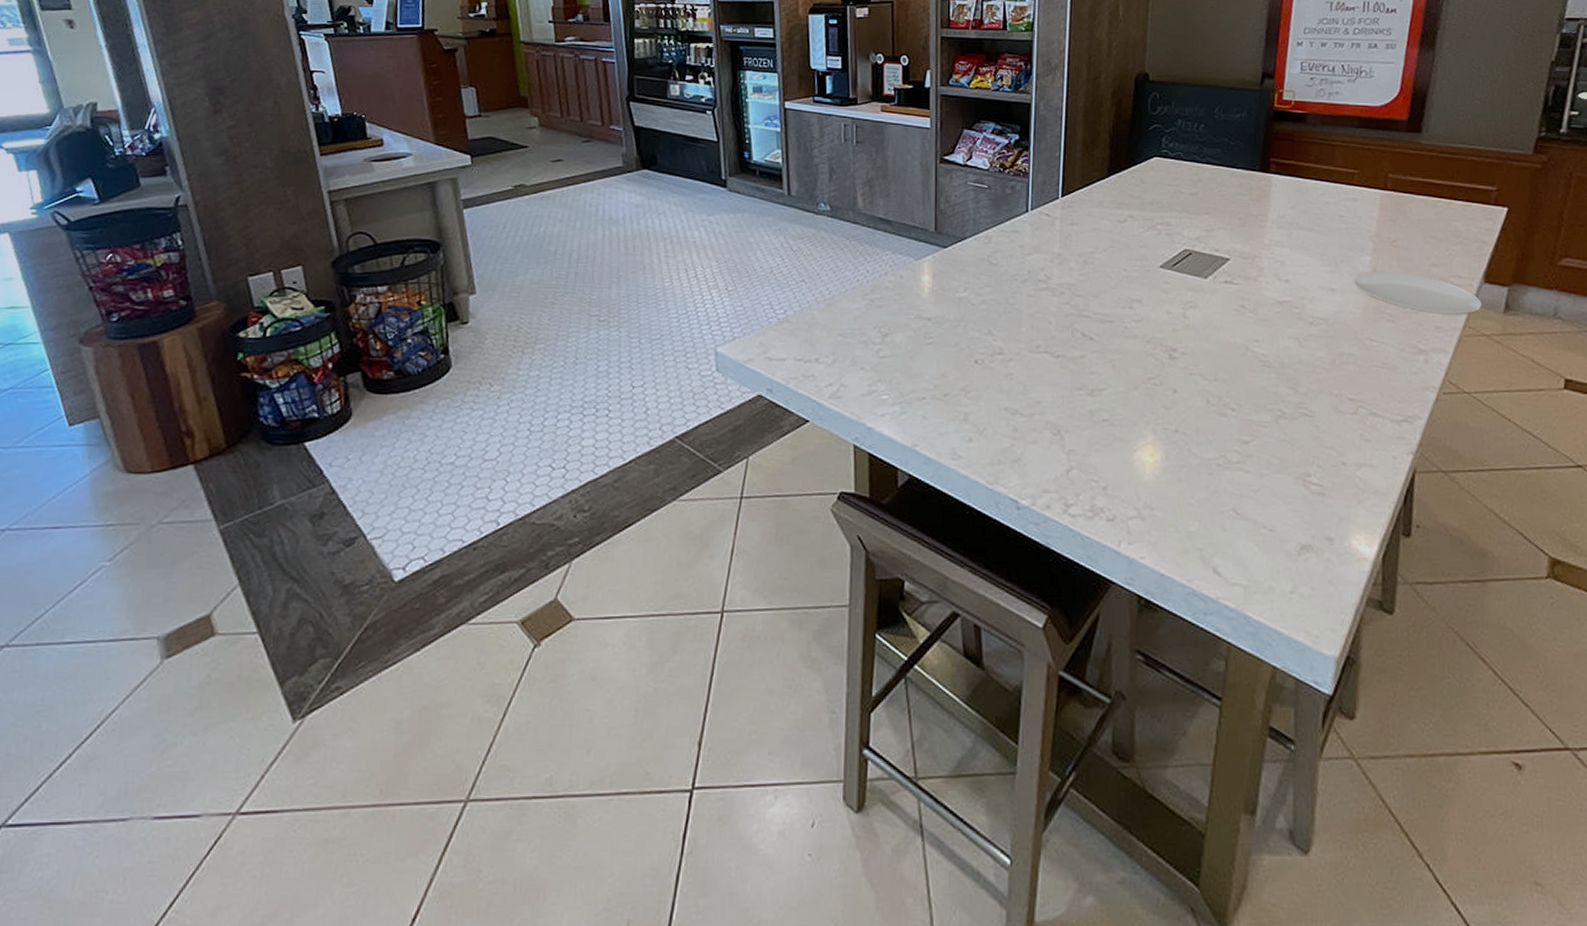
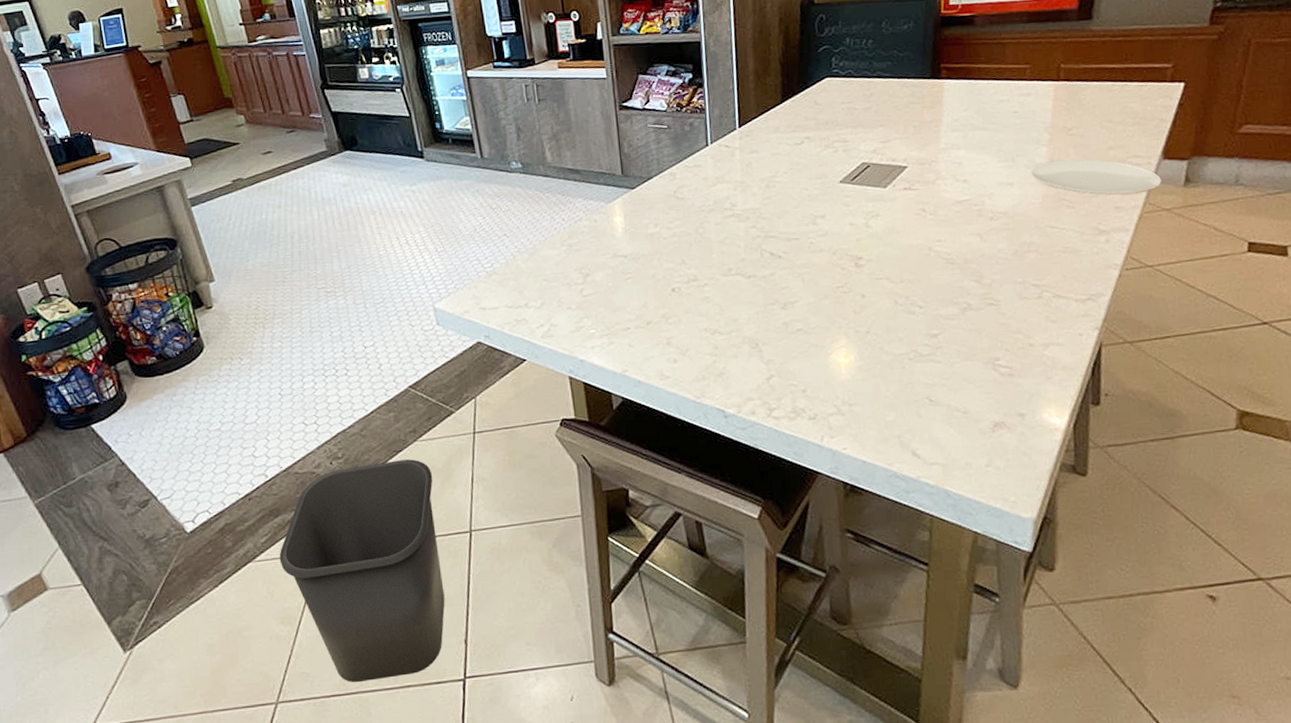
waste bin: none [497,520,689,783] -> present [279,459,445,682]

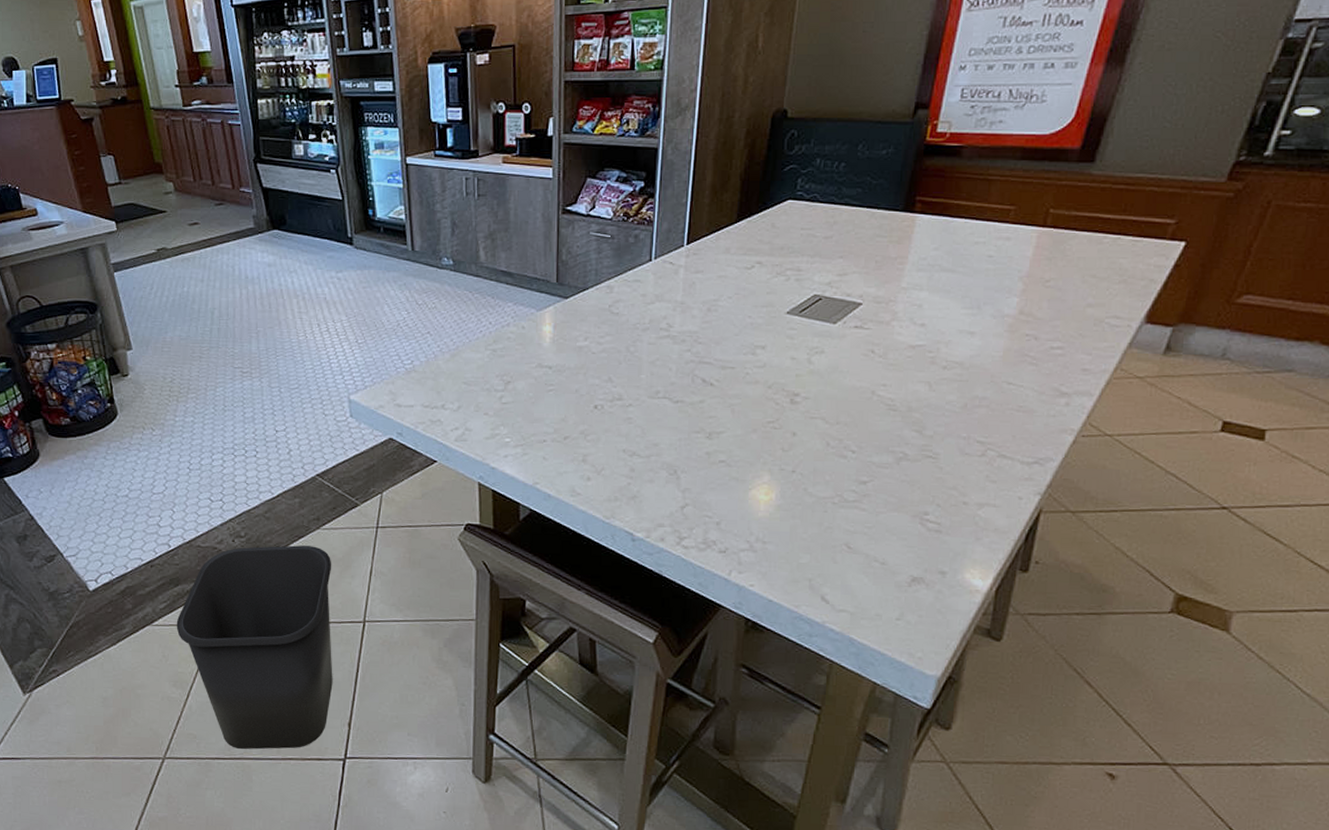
plate: present [1032,159,1162,196] -> none [997,313,1139,357]

